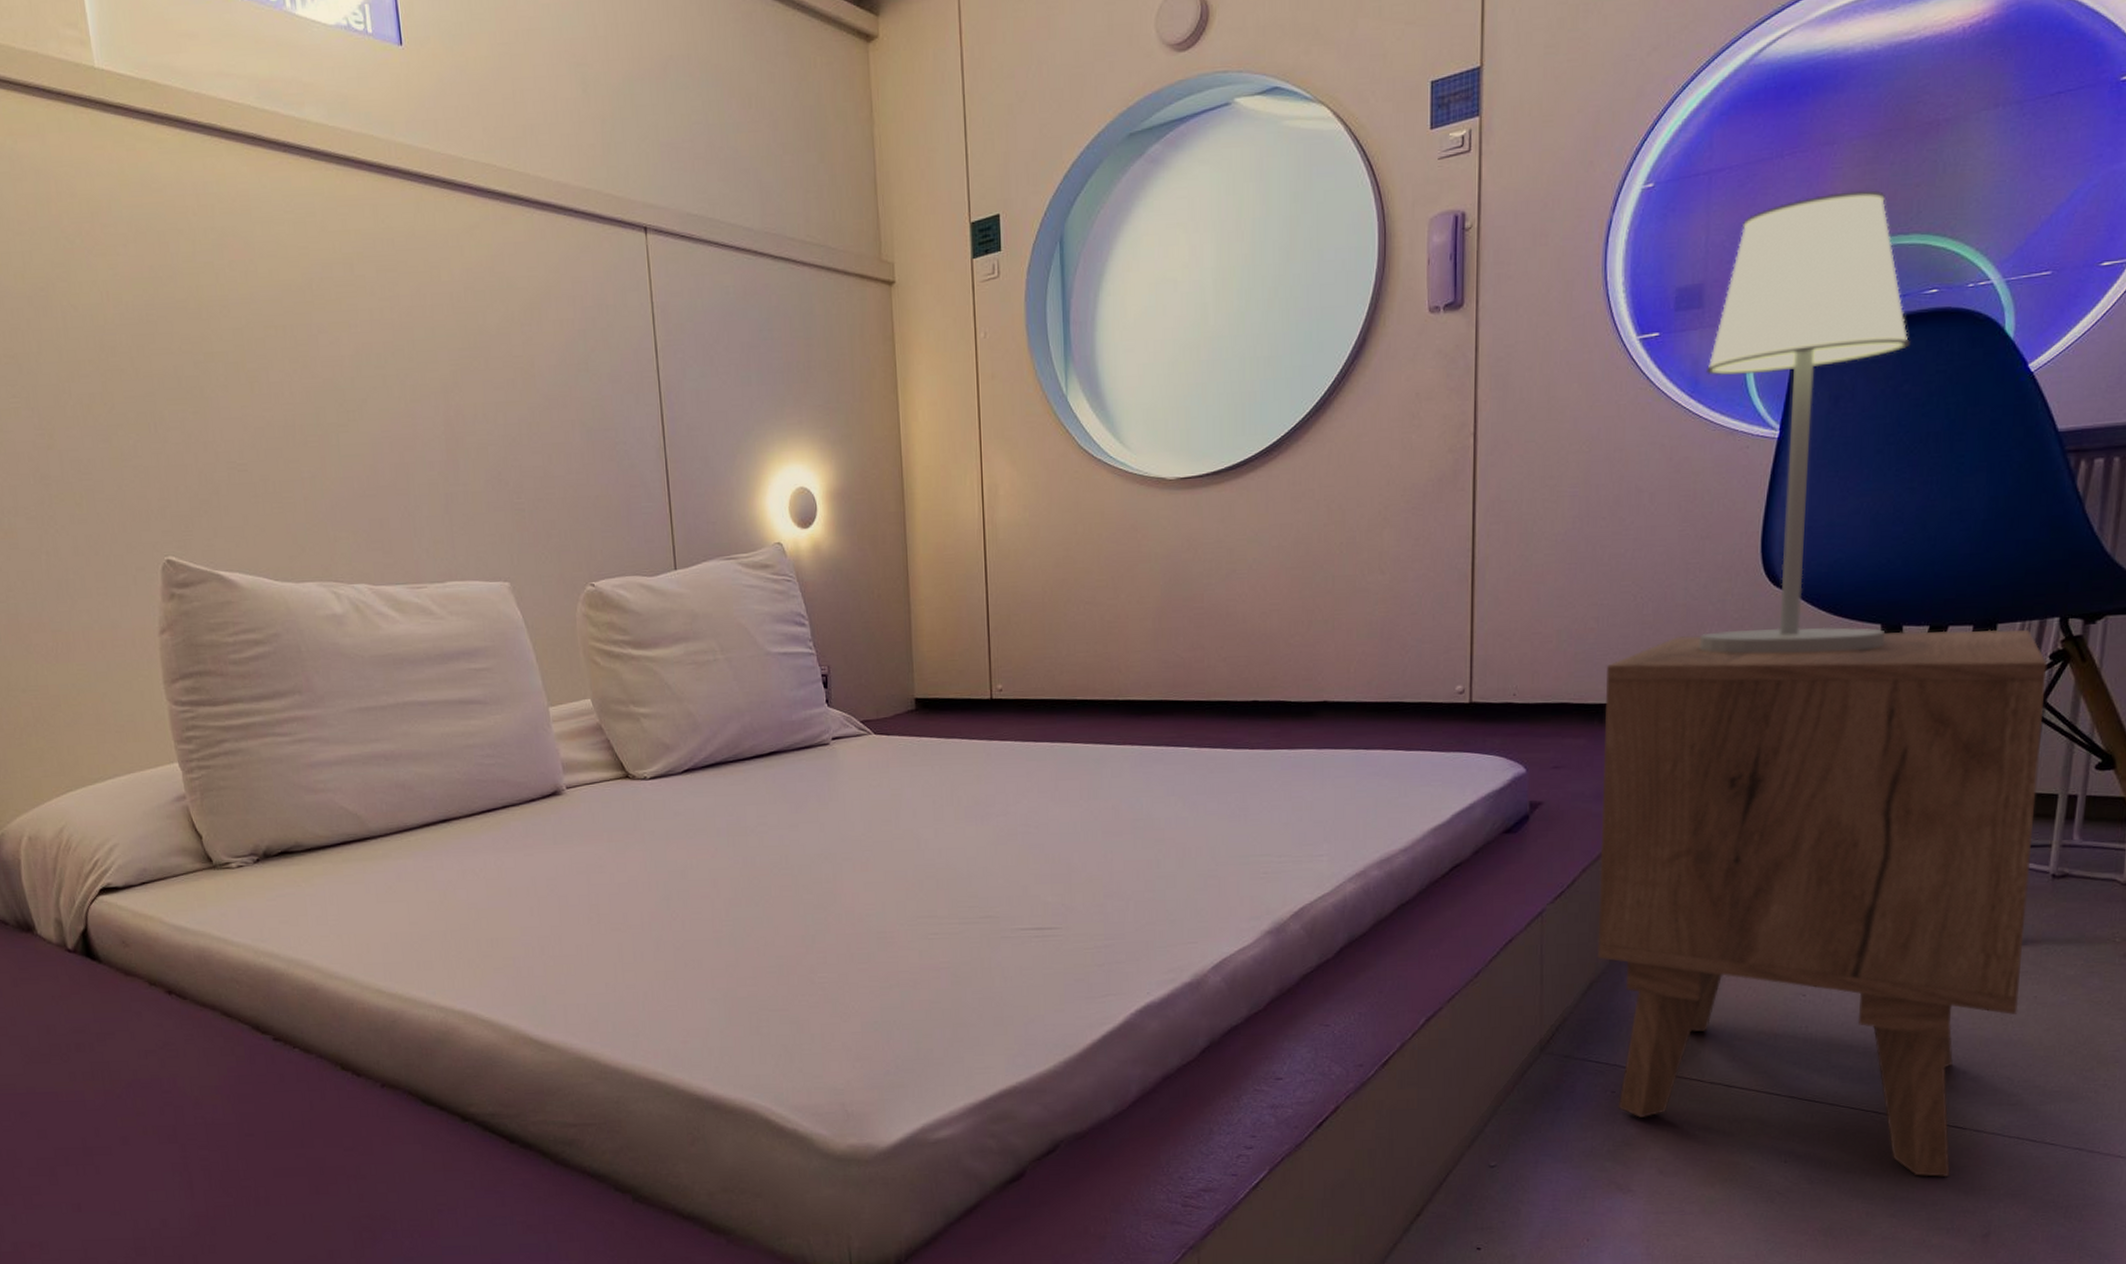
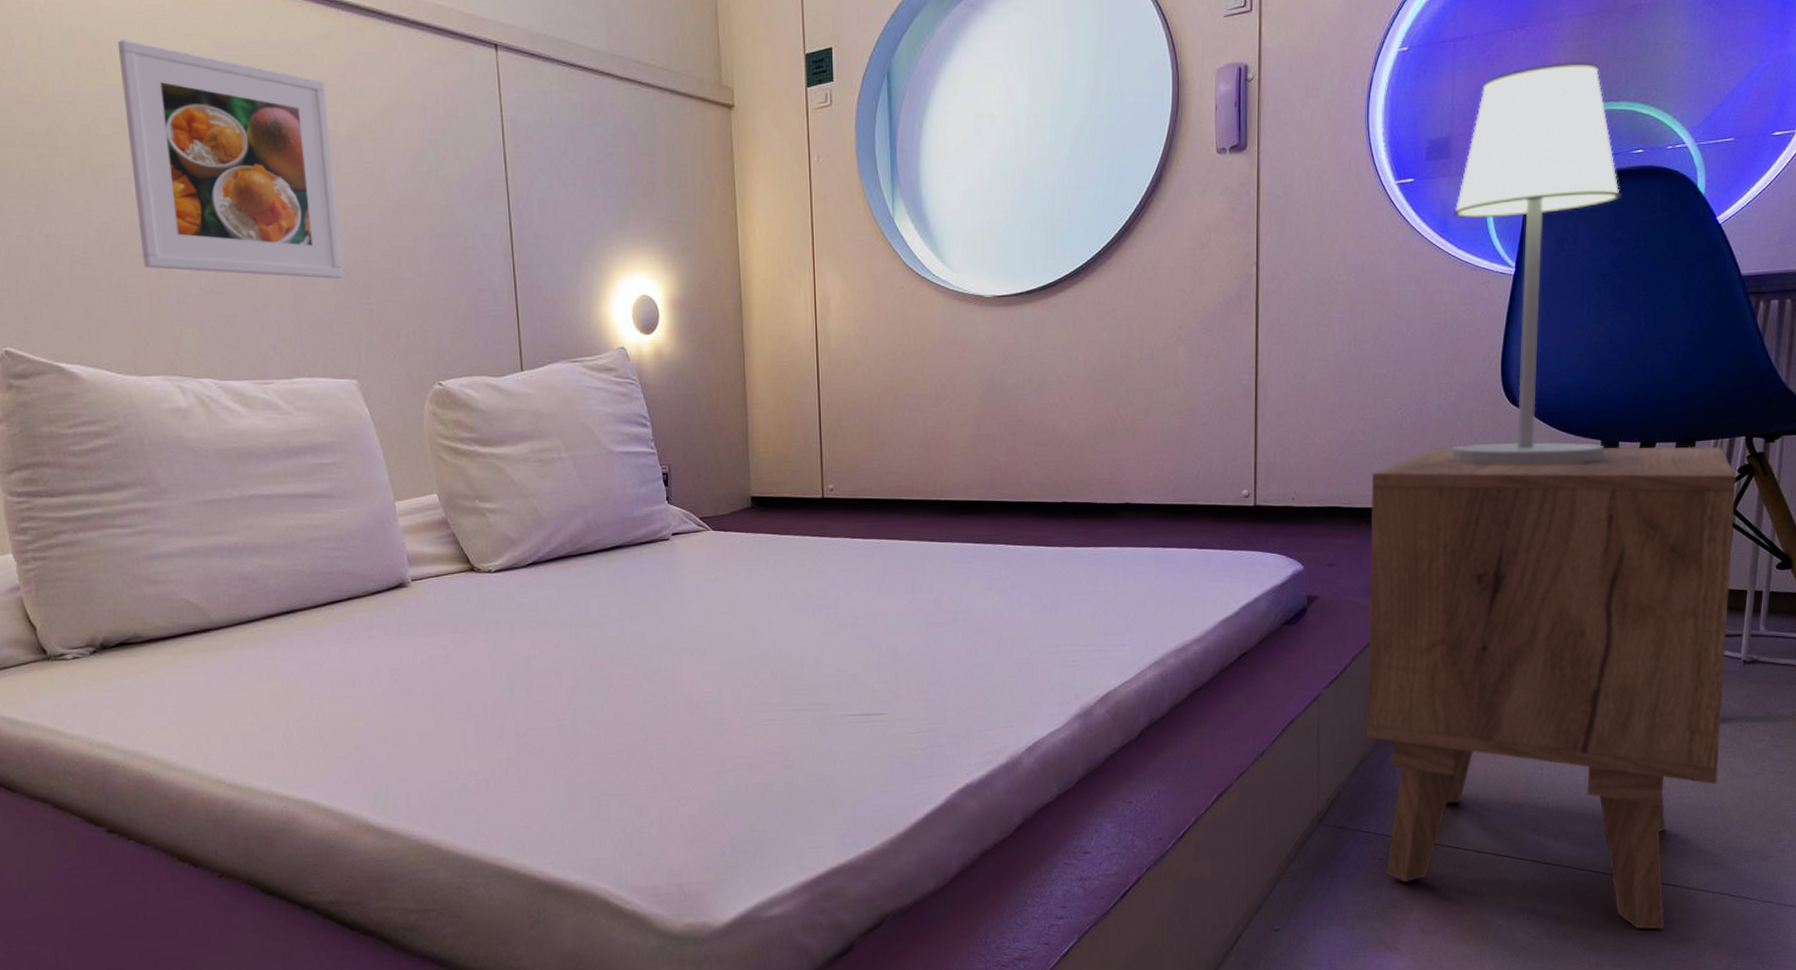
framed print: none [268,239,495,479] -> present [117,38,344,279]

